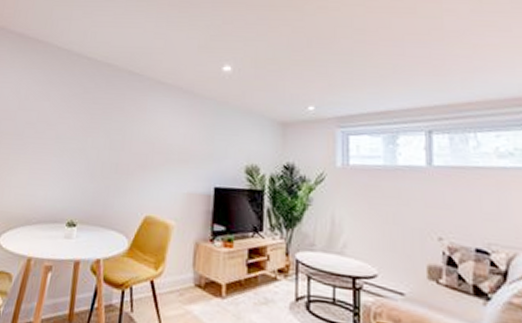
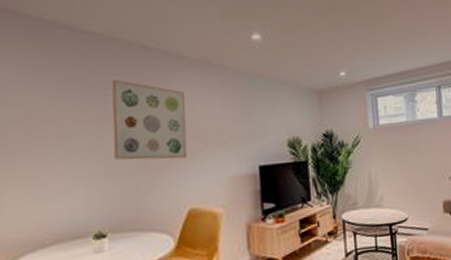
wall art: none [93,97,157,170] -> present [112,79,188,160]

